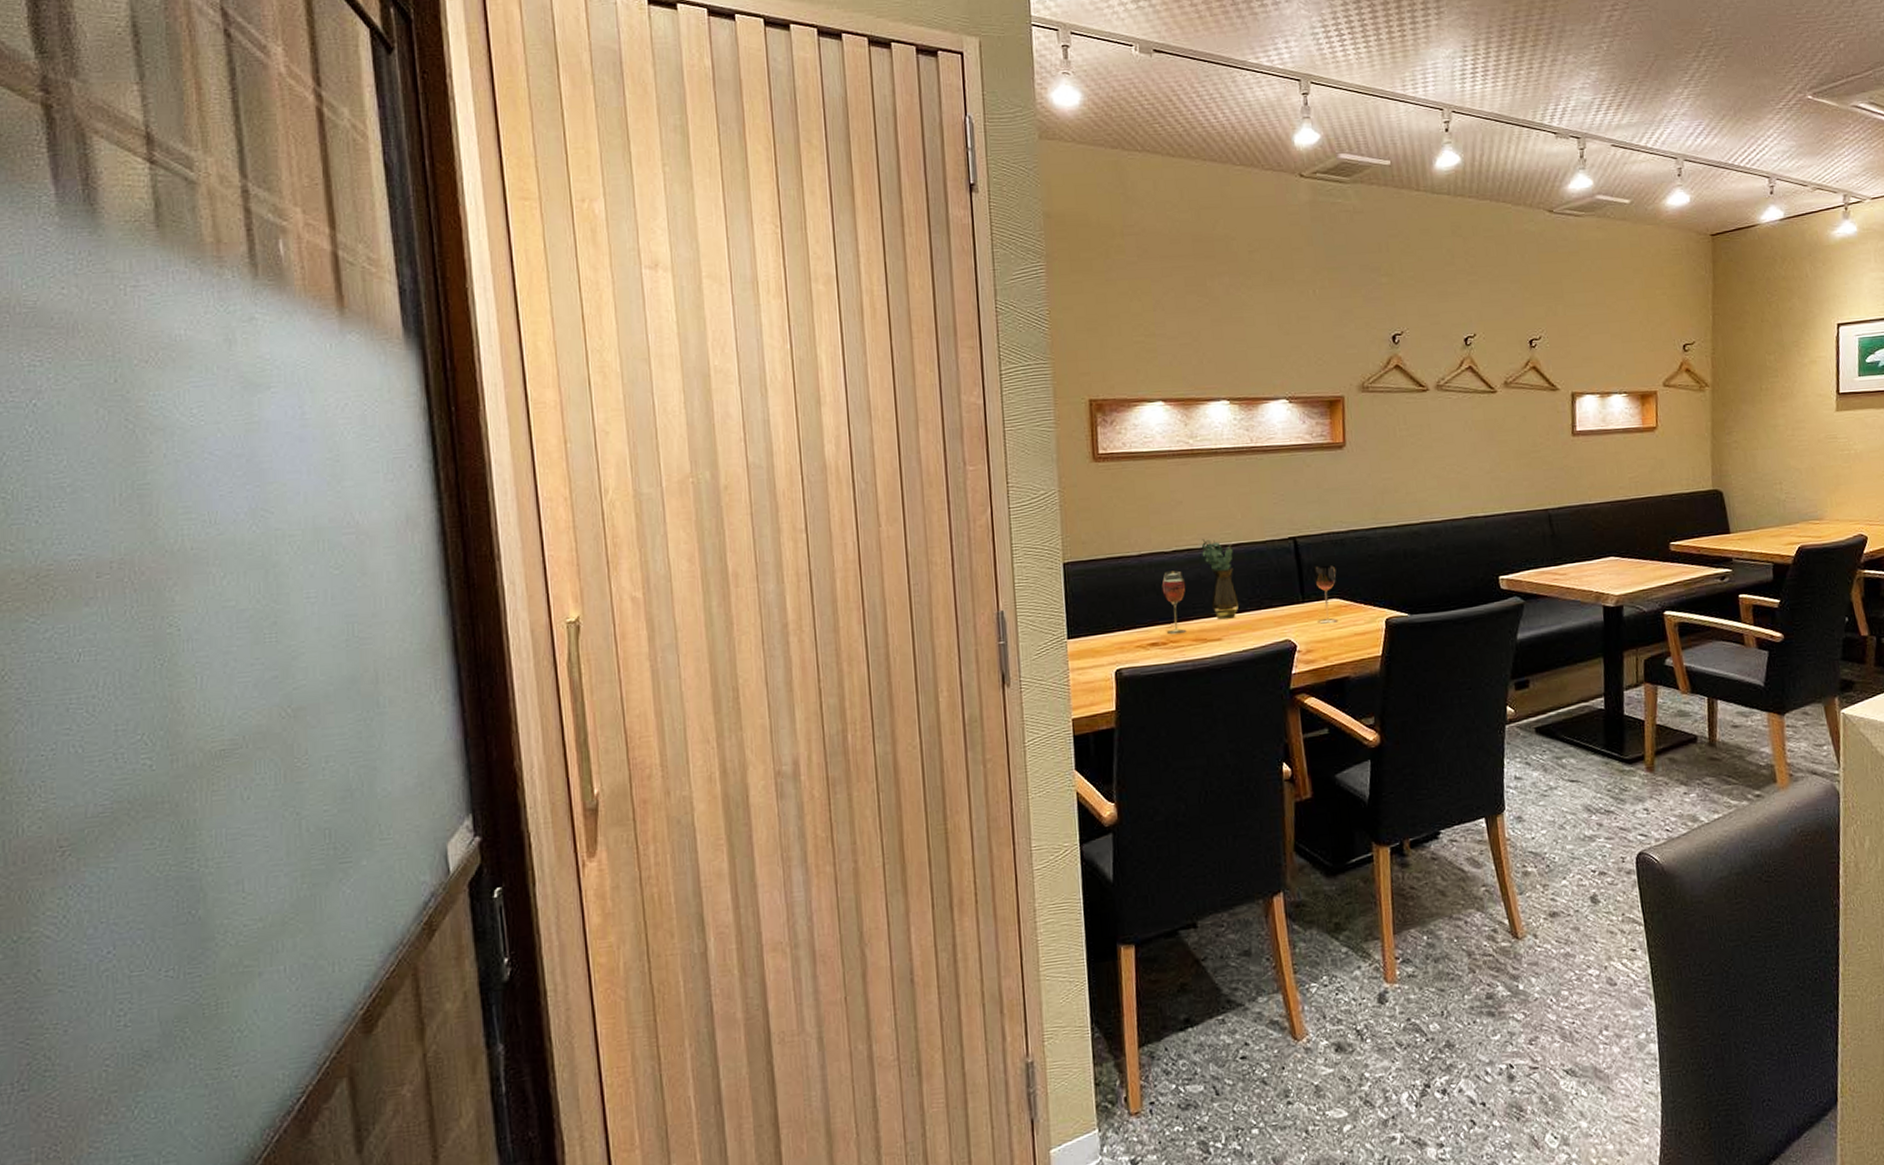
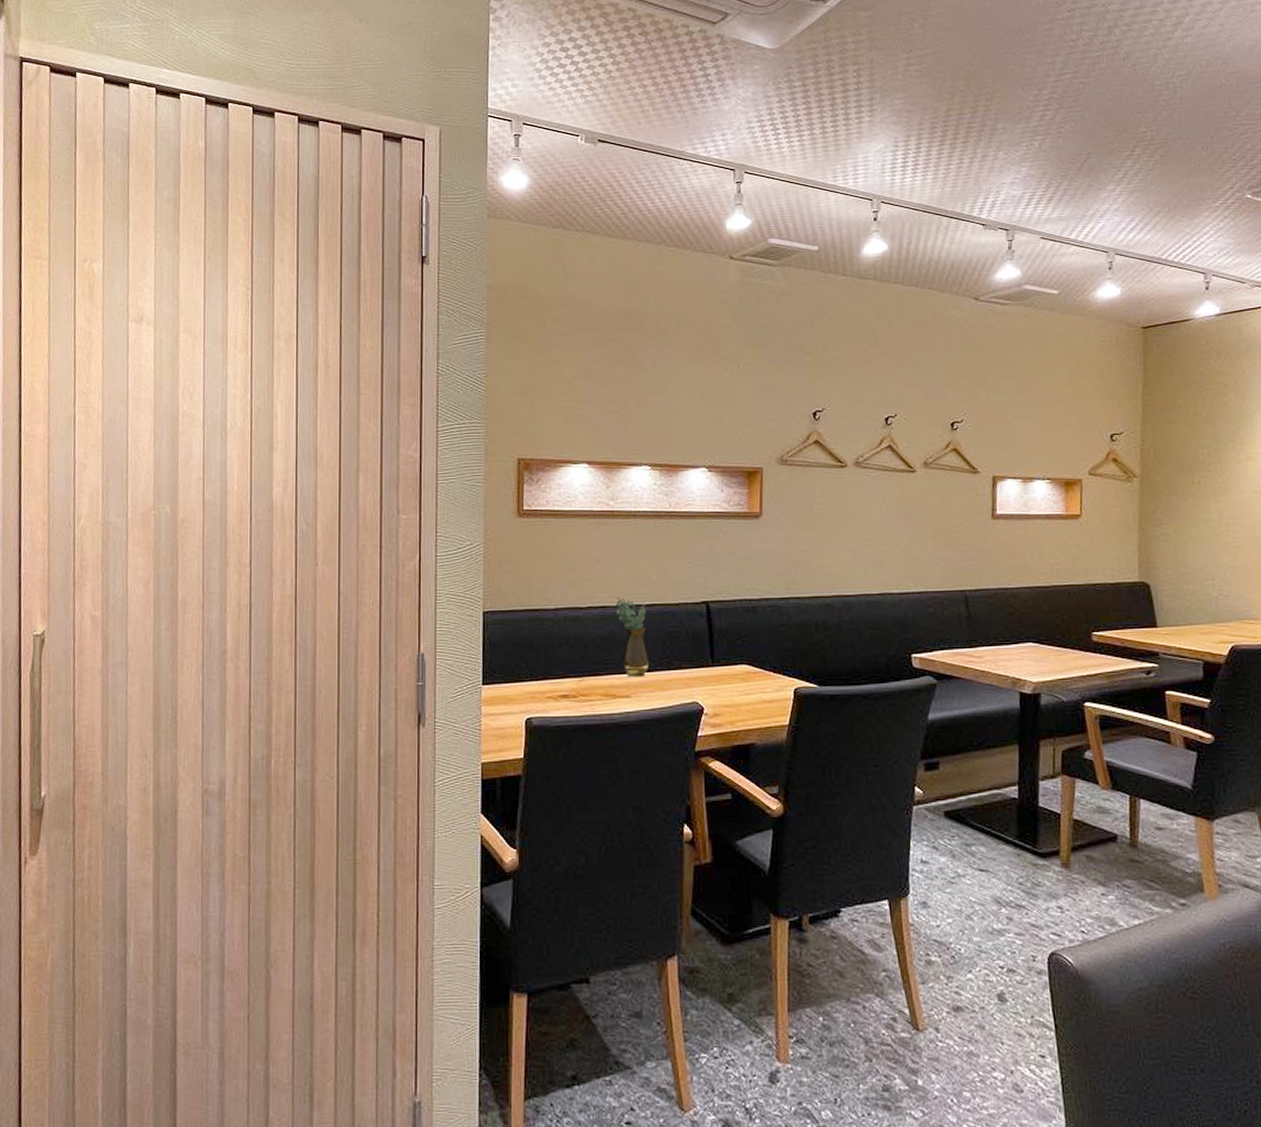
wineglass: present [1161,570,1187,635] -> none [575,626,599,688]
wineglass: present [1312,565,1339,624] -> none [723,631,747,689]

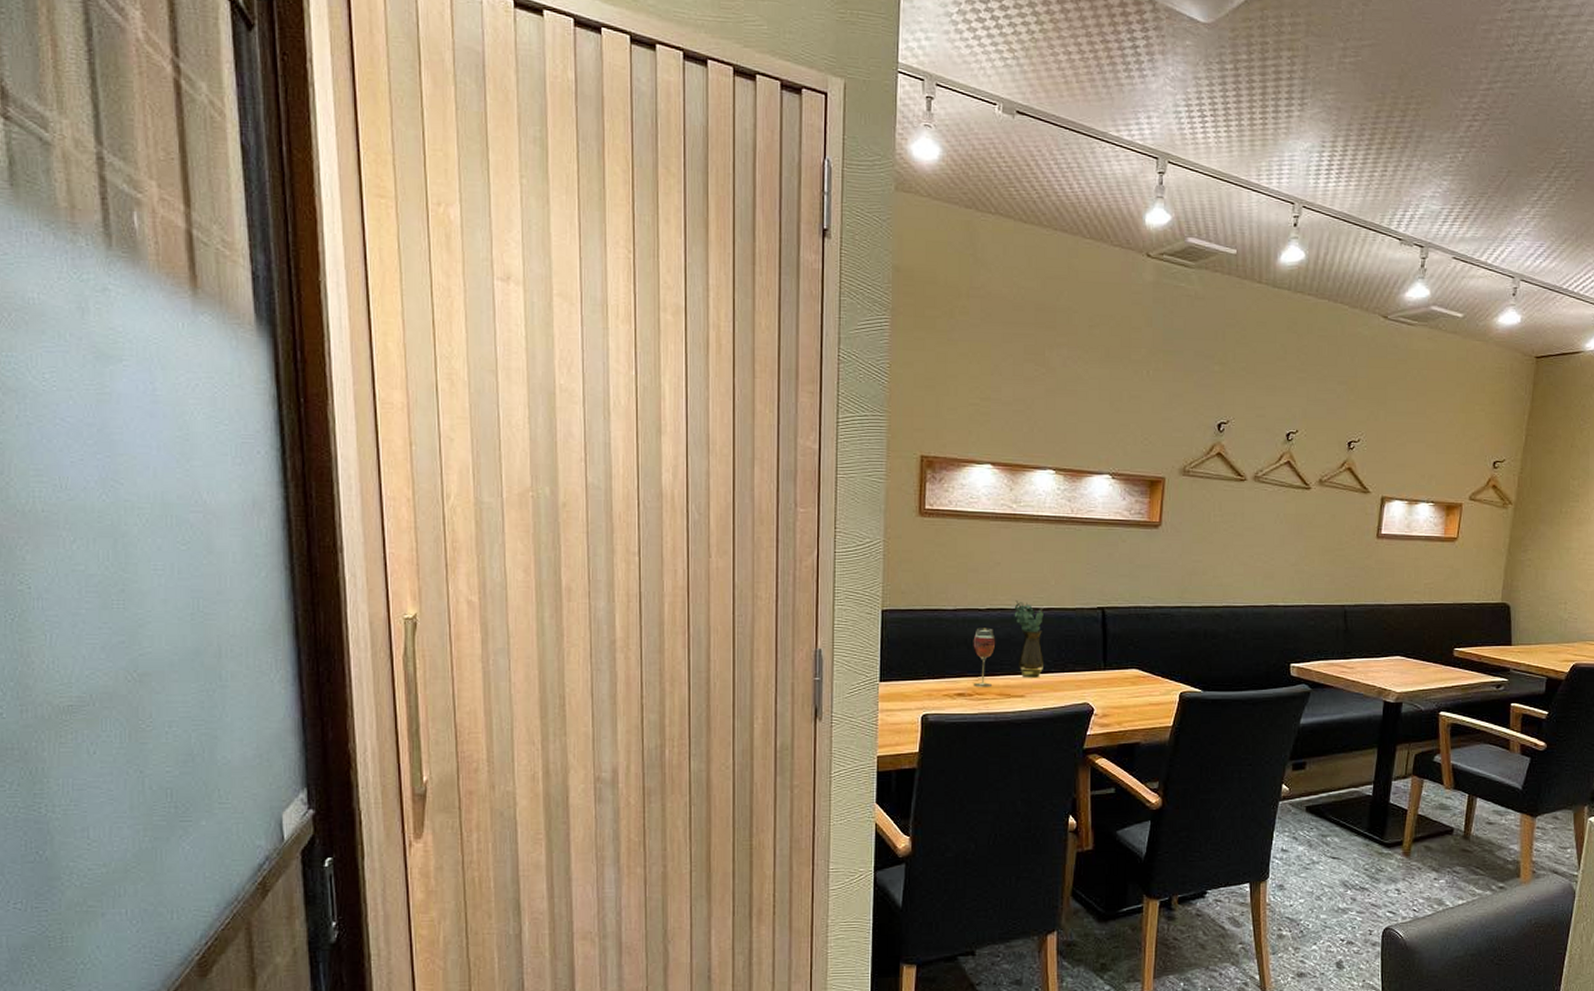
wineglass: none [575,626,599,688] -> present [973,627,996,687]

